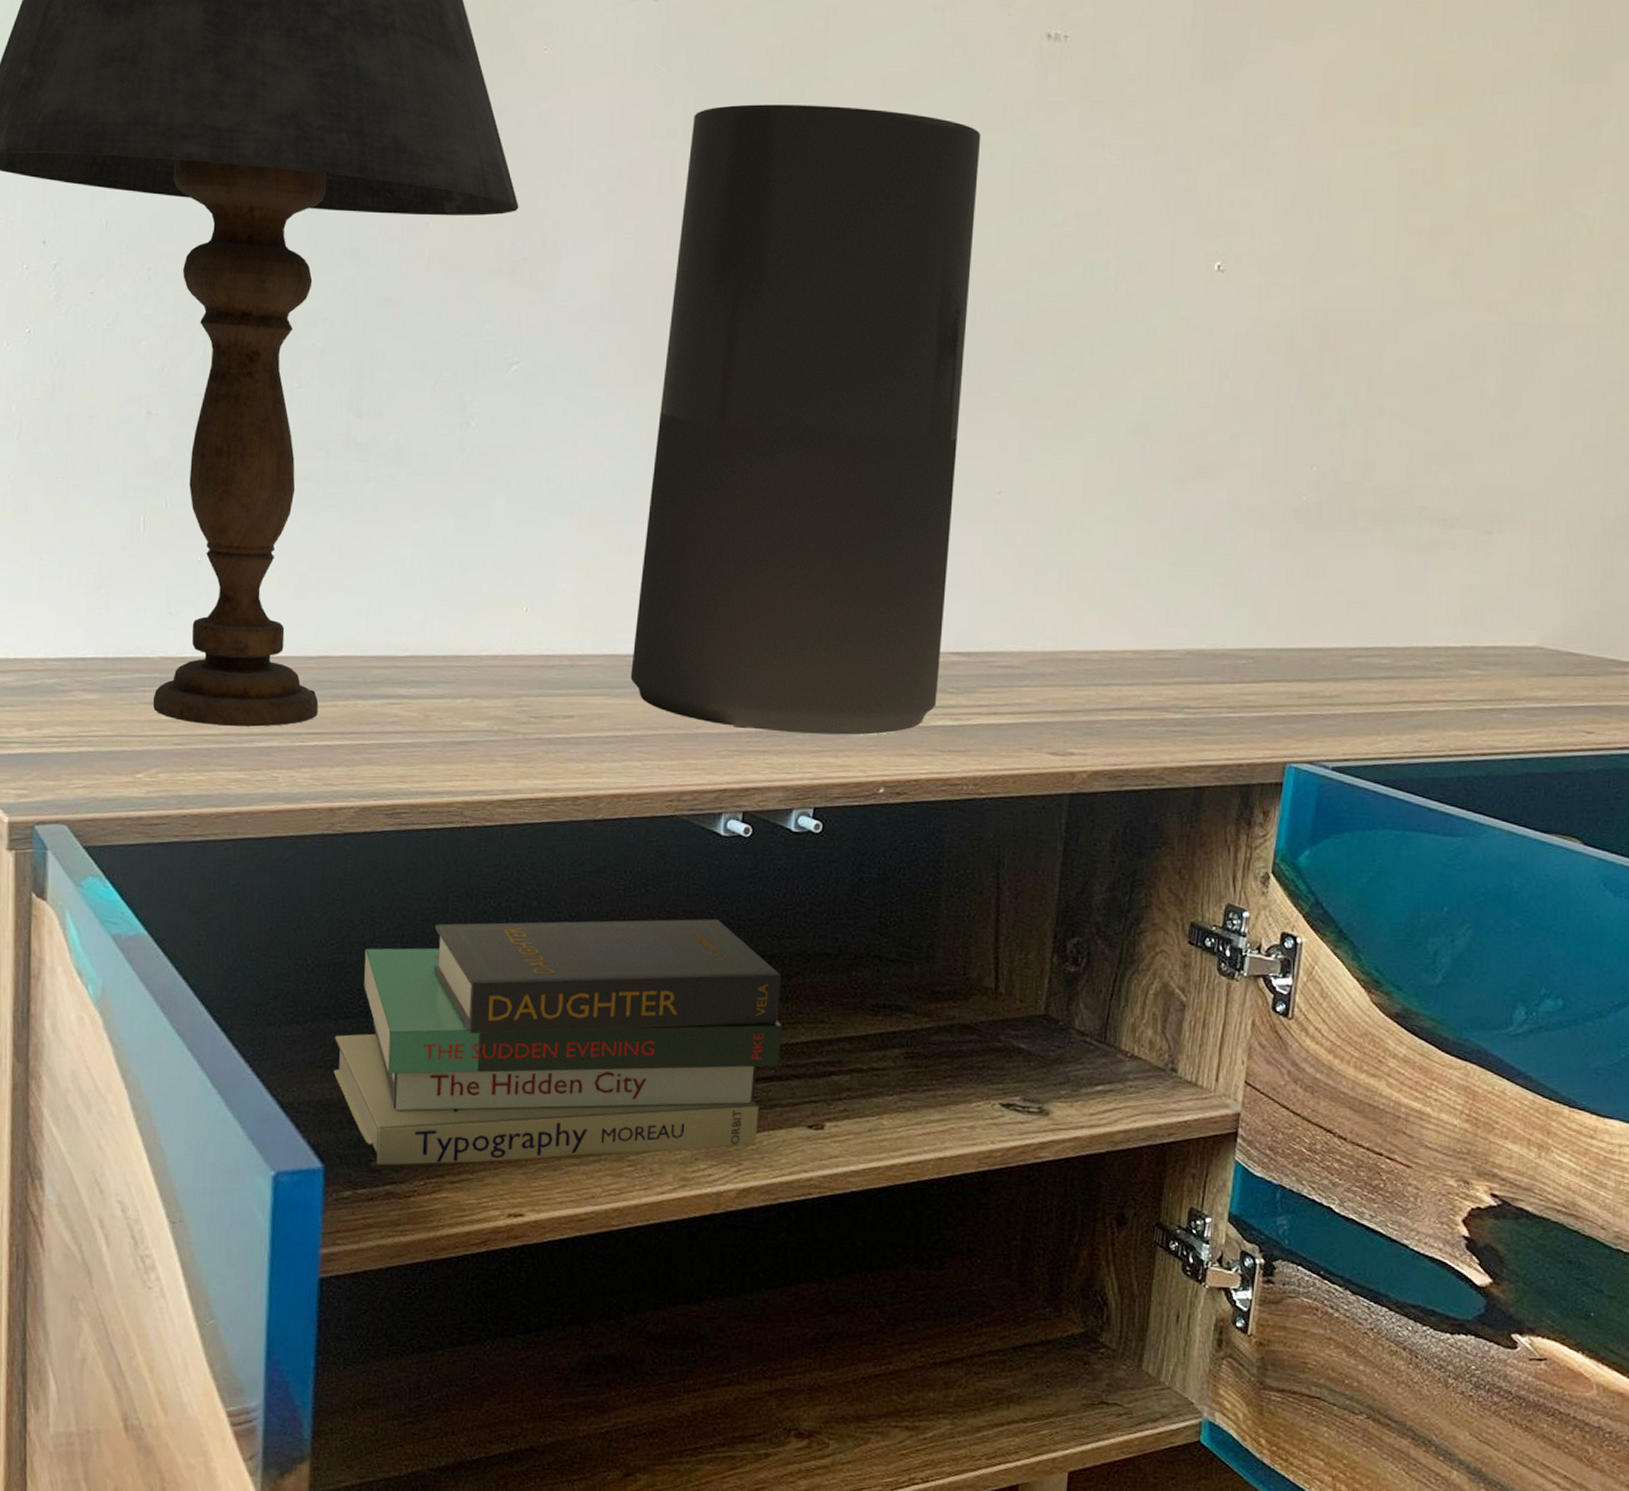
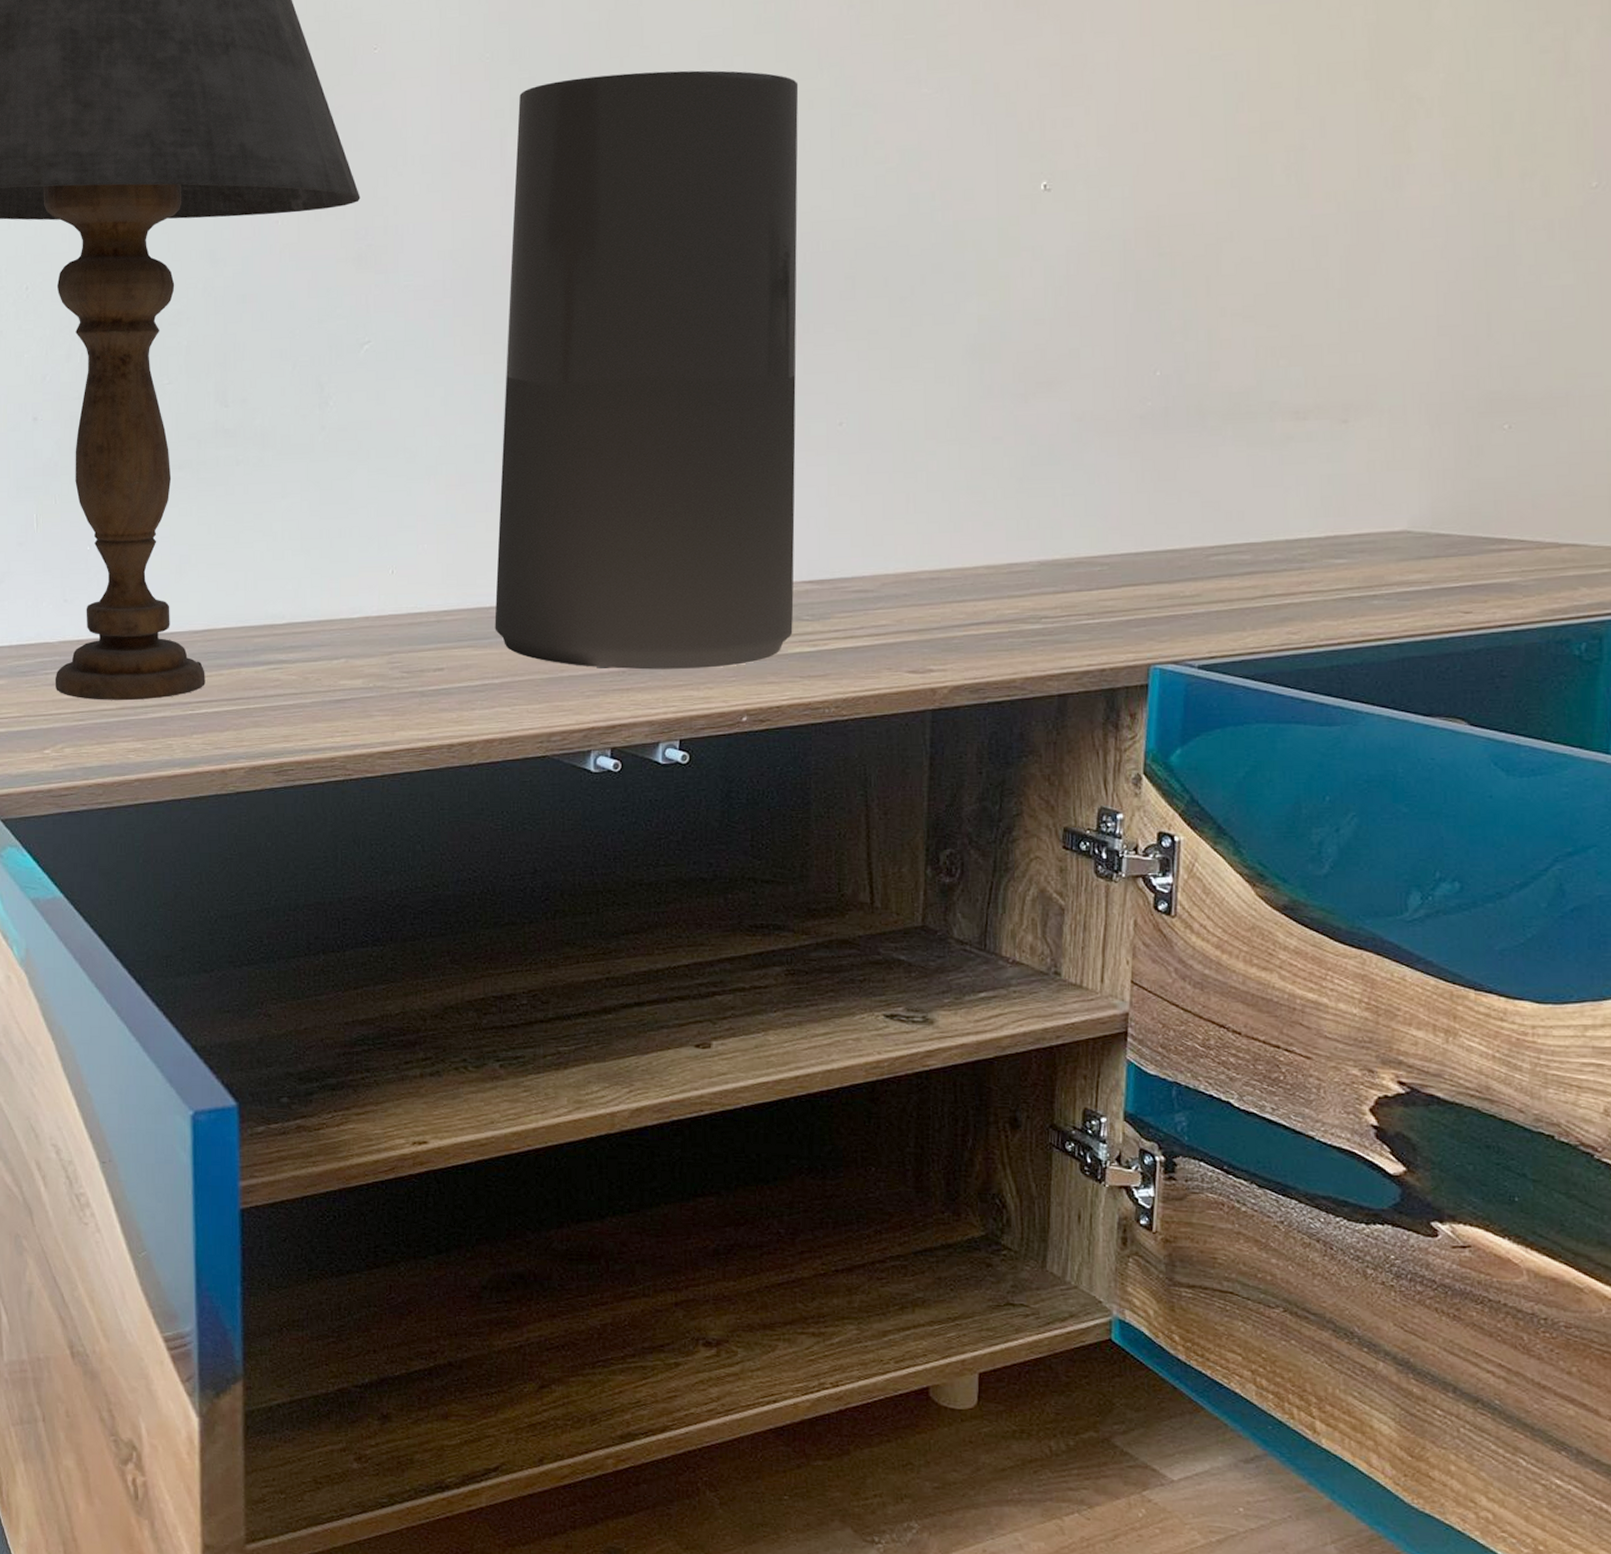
books: present [333,919,783,1171] -> none [239,852,664,1106]

